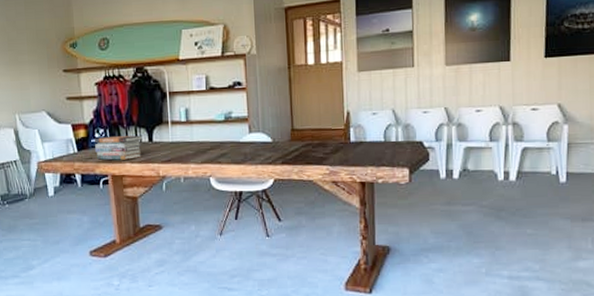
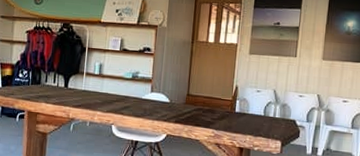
book stack: present [93,135,143,160] -> none [16,77,60,100]

